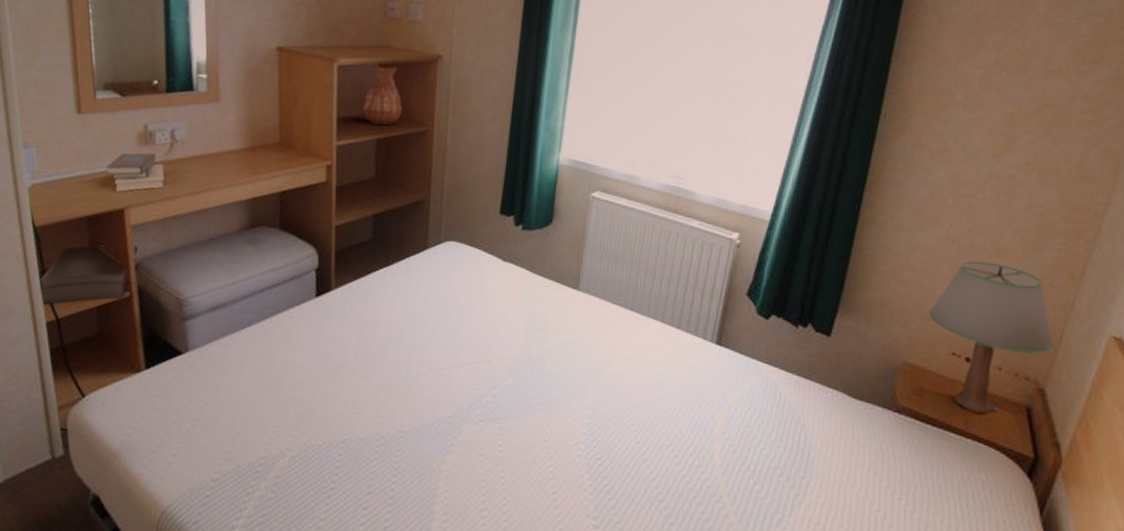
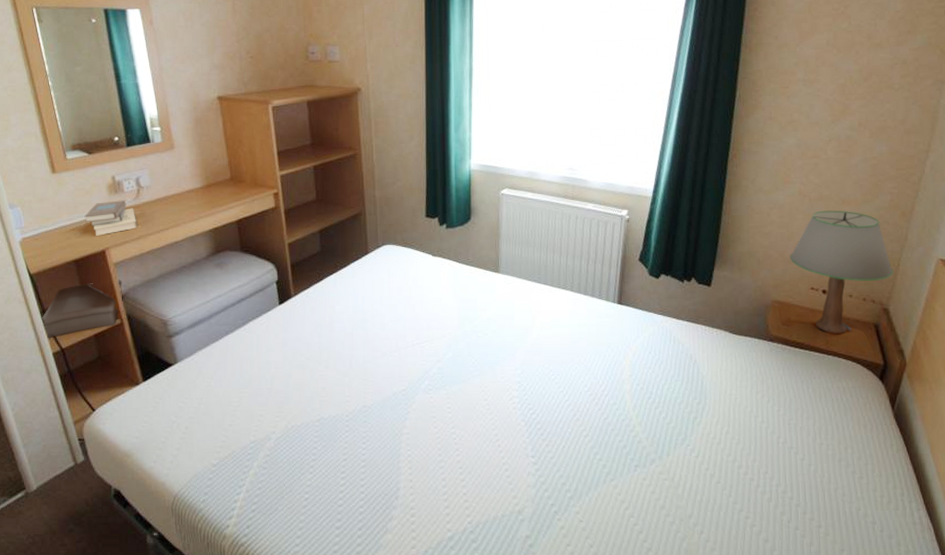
vase: present [362,64,403,126] -> none [298,101,333,154]

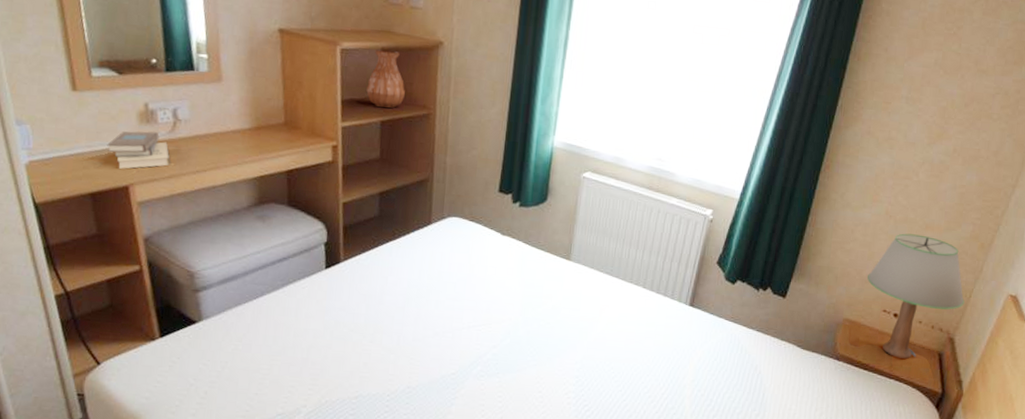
decorative box: present [41,279,123,338] -> none [44,221,147,278]
vase: none [298,101,333,154] -> present [366,48,406,109]

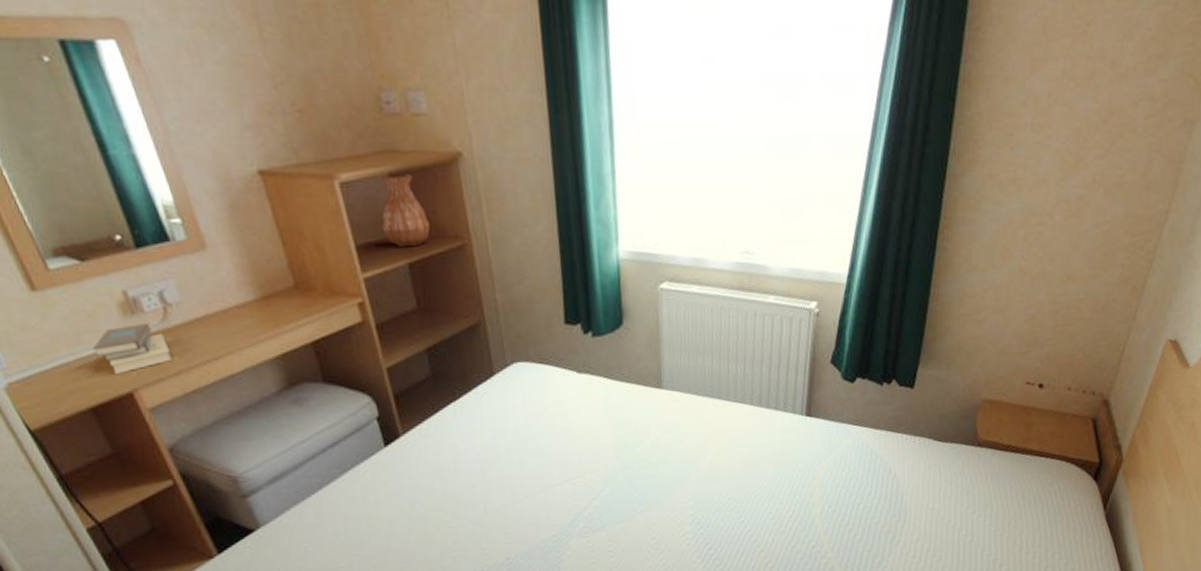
table lamp: present [866,233,965,359] -> none [1004,288,1118,433]

